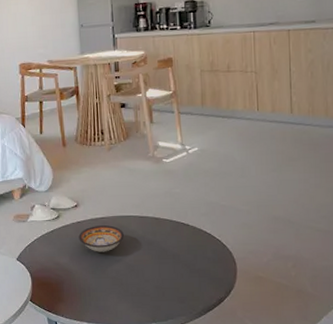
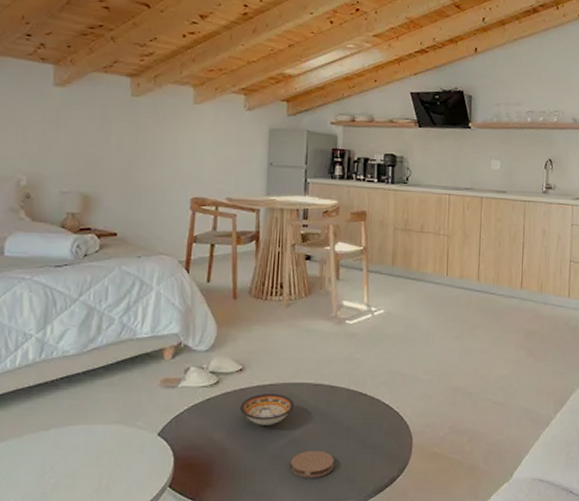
coaster: none [126,274,164,297] -> present [291,450,334,478]

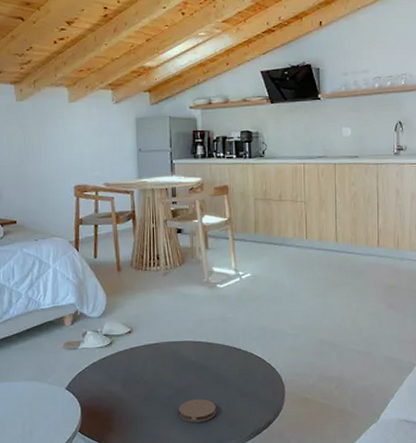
bowl: present [240,394,294,426] -> none [131,351,177,379]

